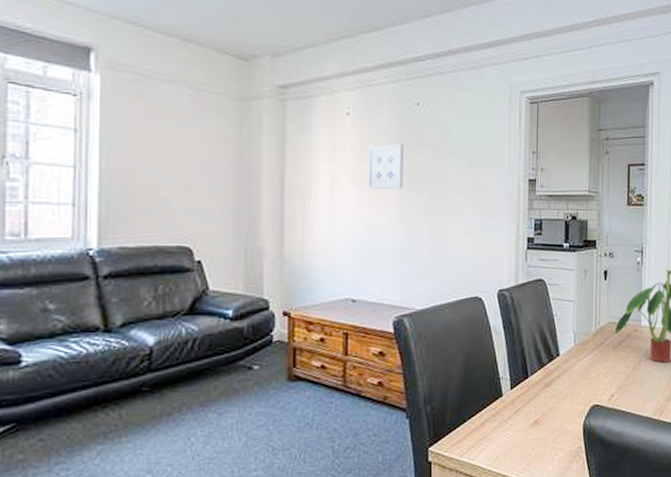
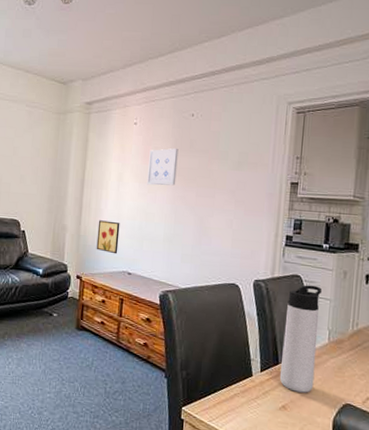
wall art: none [307,238,337,279] -> present [96,220,120,254]
thermos bottle: none [530,288,566,404] -> present [279,285,323,393]

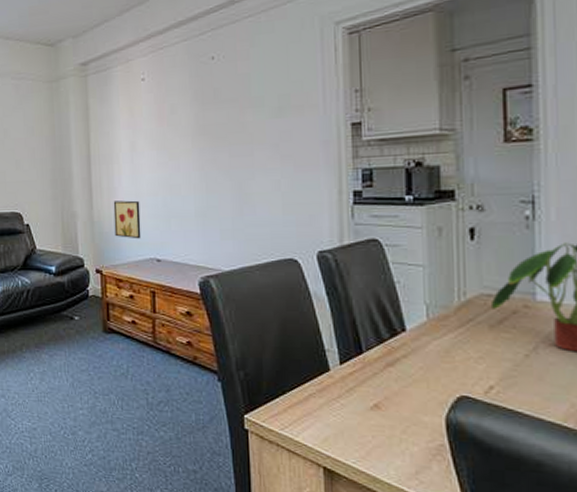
wall art: present [147,148,179,186] -> none [164,101,202,151]
thermos bottle: present [279,285,323,393] -> none [365,250,414,387]

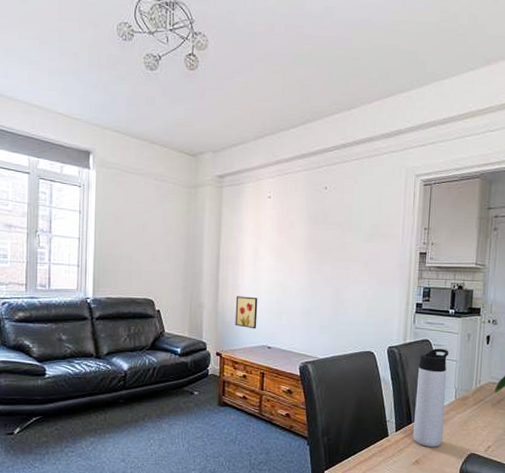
thermos bottle: none [365,250,414,387] -> present [412,348,449,447]

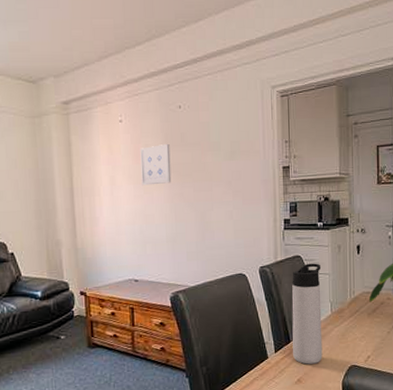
wall art: present [235,296,258,329] -> none [95,229,121,263]
wall art: none [283,221,313,259] -> present [140,143,172,186]

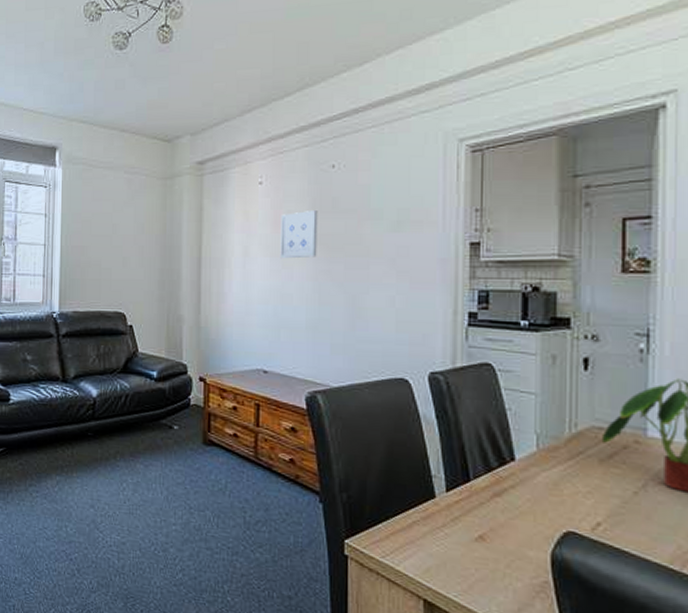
thermos bottle: present [292,263,323,365] -> none [472,375,524,519]

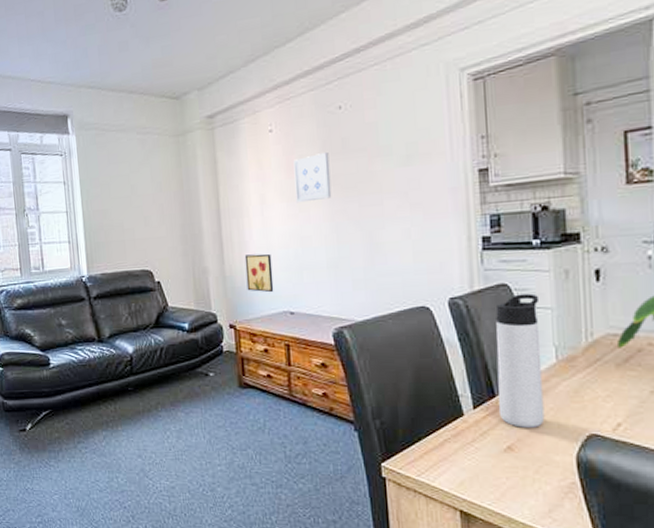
wall art: none [221,307,250,349] -> present [244,253,274,293]
thermos bottle: none [472,375,524,519] -> present [495,293,545,428]

